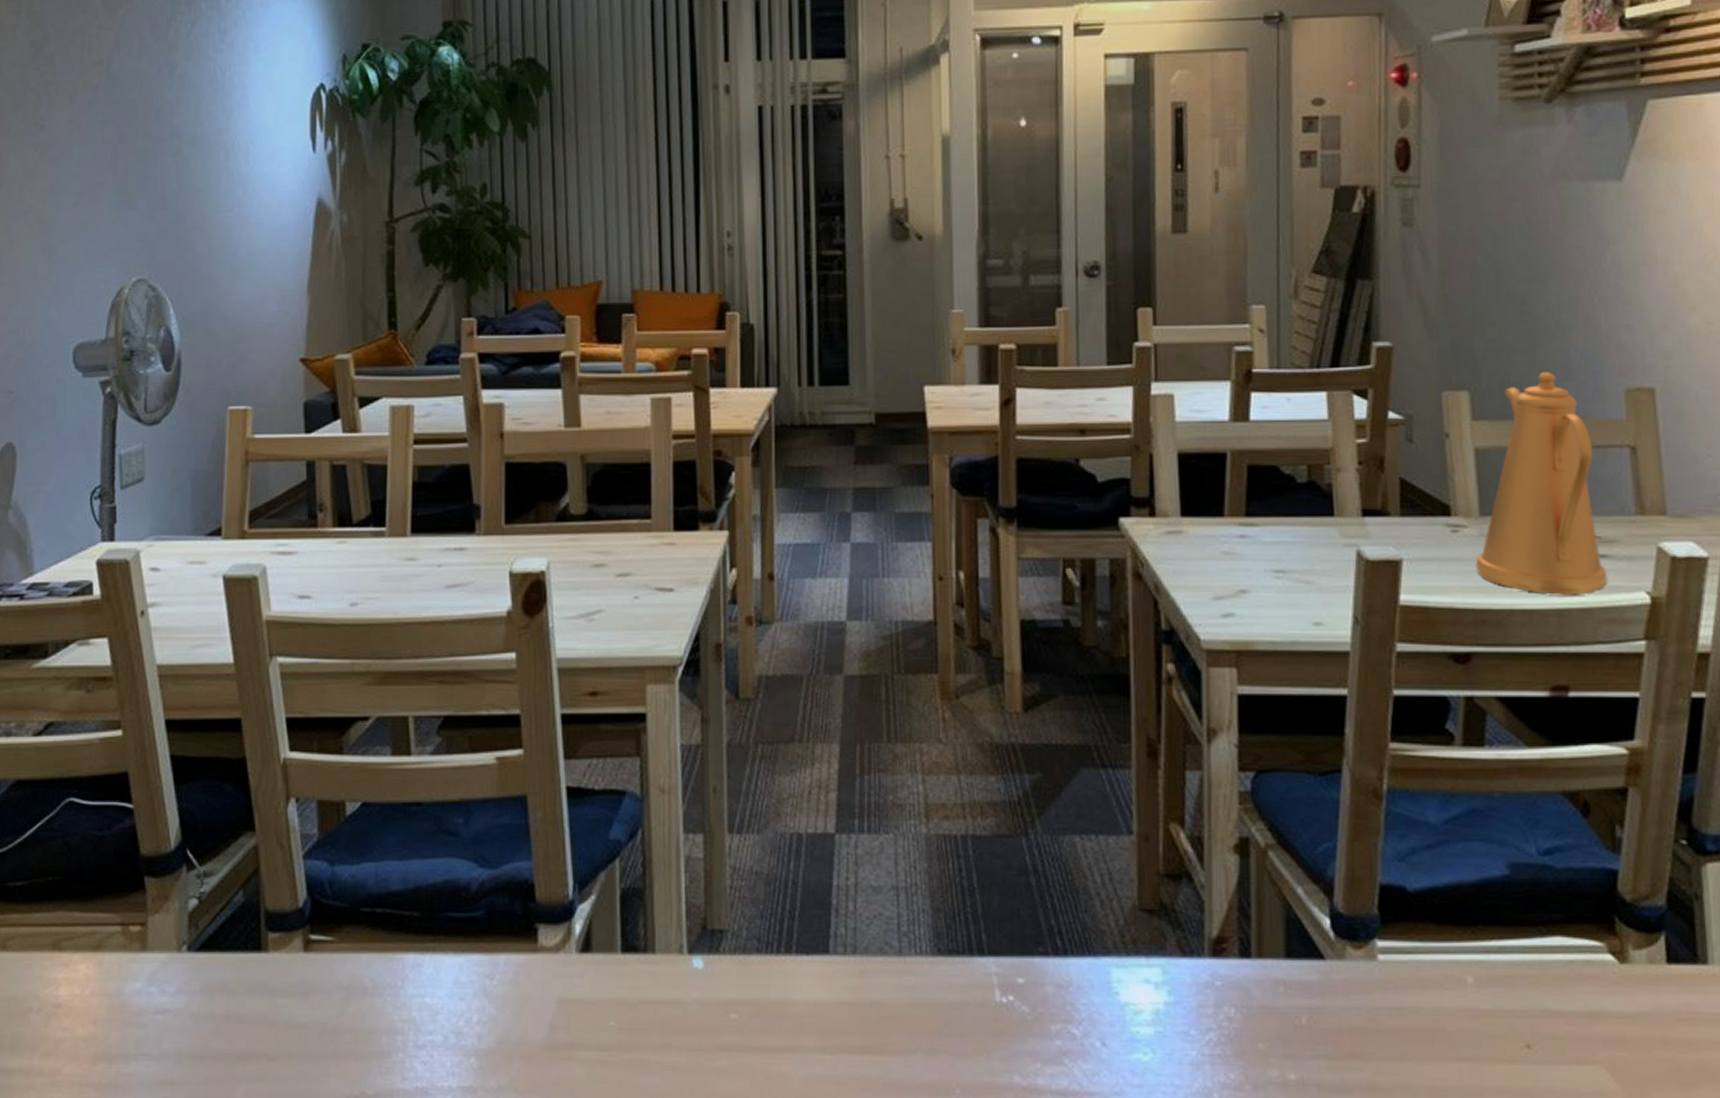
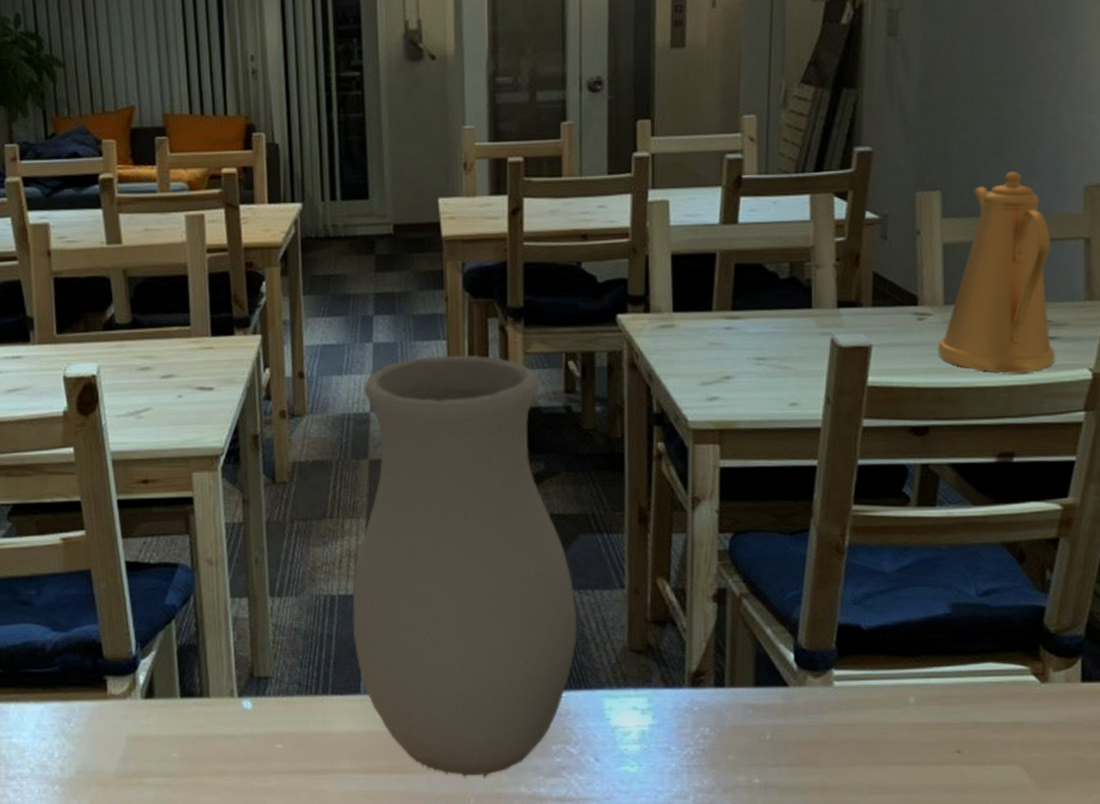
vase: none [821,559,1079,1064] -> present [352,355,577,779]

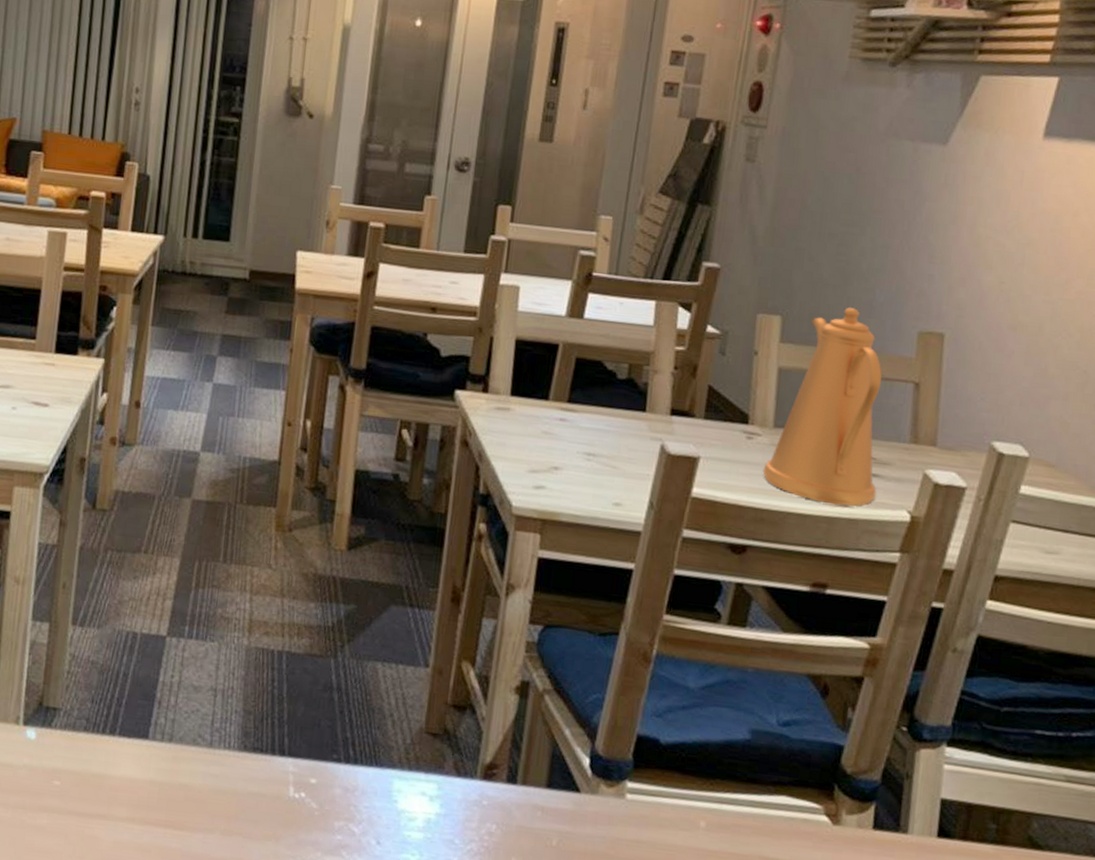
vase: present [352,355,577,779] -> none [149,404,379,847]

